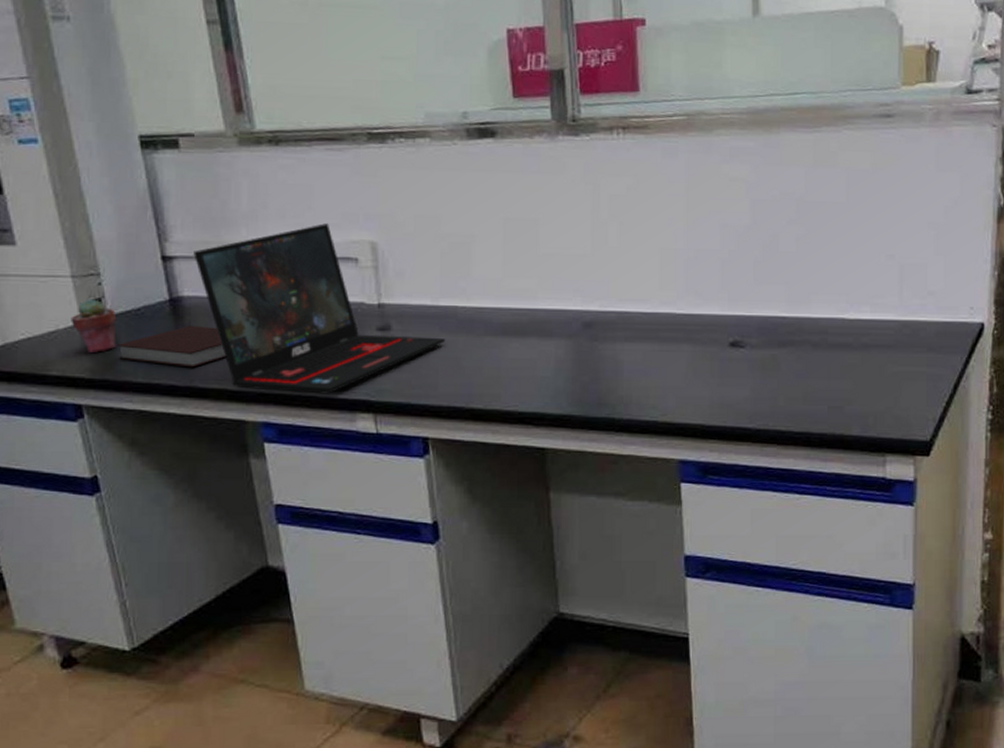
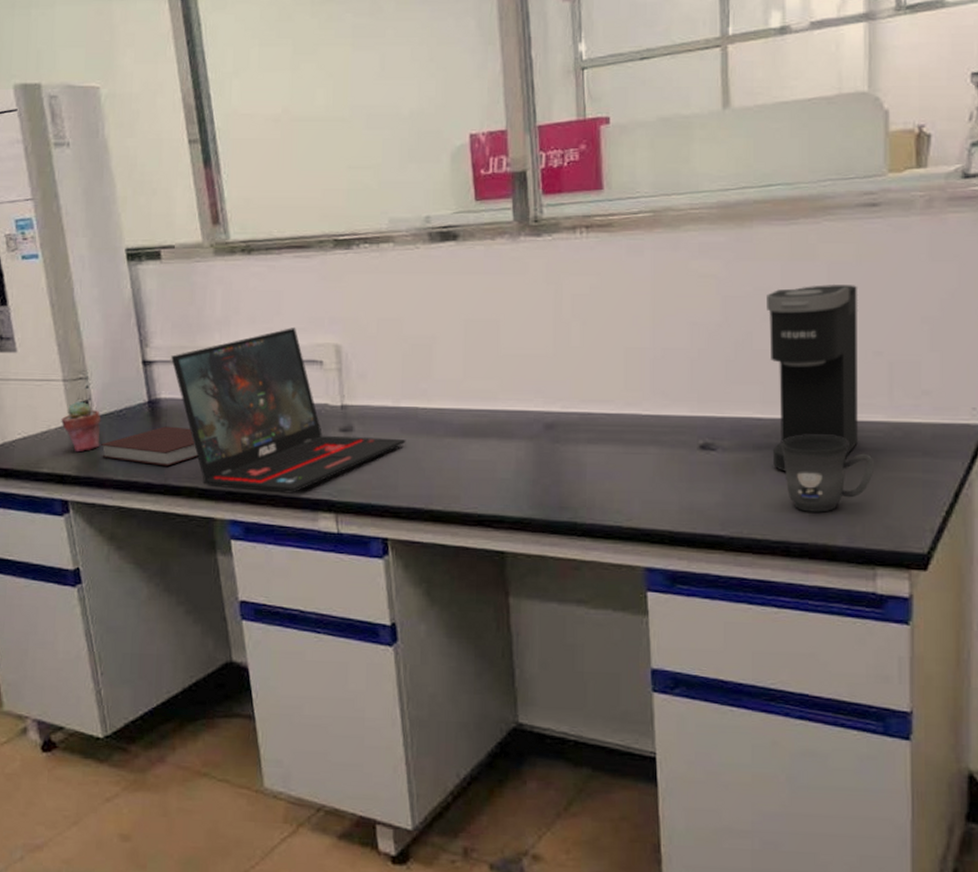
coffee maker: none [792,190,874,367] -> present [767,283,859,472]
mug: none [803,332,886,405] -> present [780,434,875,512]

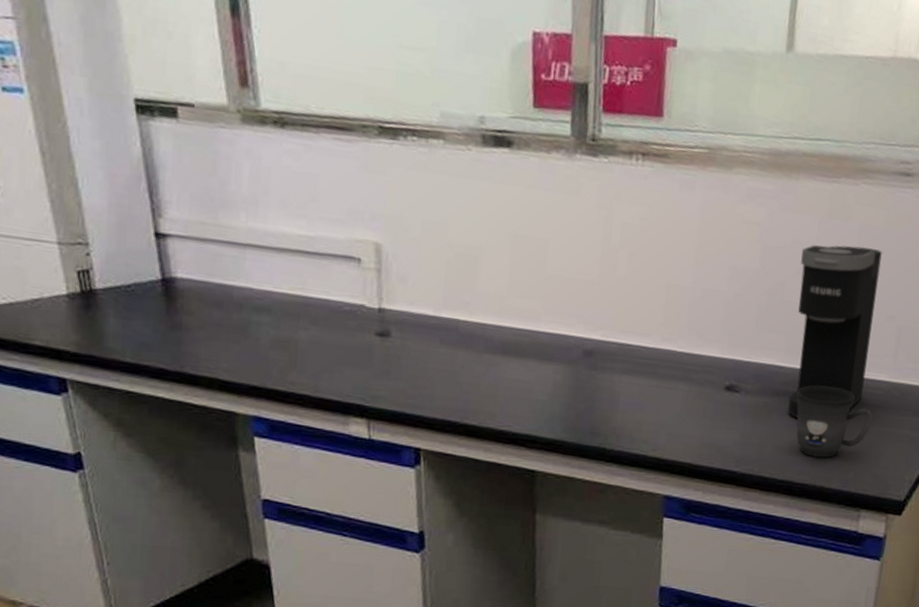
potted succulent: present [61,401,101,453] -> none [56,269,105,327]
notebook: present [100,426,198,467] -> none [104,308,218,353]
laptop: present [171,328,406,494] -> none [189,217,445,395]

